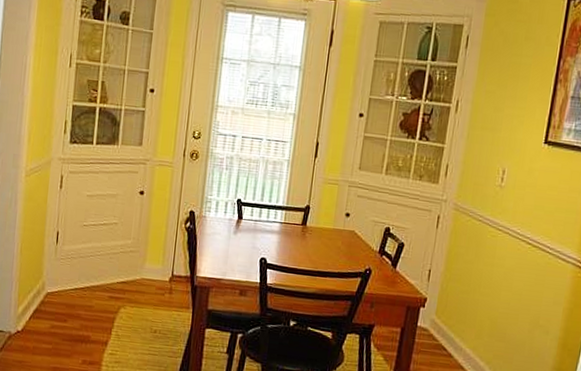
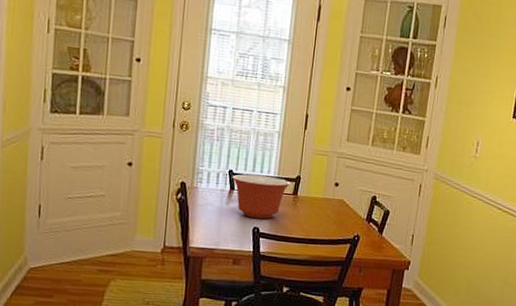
mixing bowl: none [240,203,299,250] -> present [232,174,290,219]

